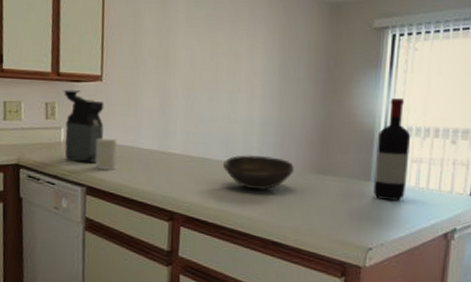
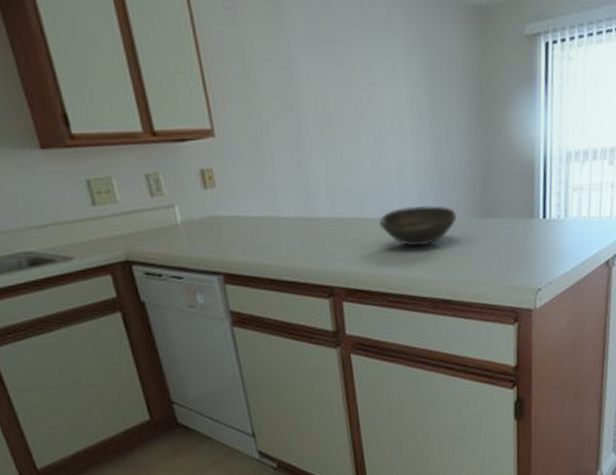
coffee maker: present [63,89,105,163] -> none [165,153,231,247]
cup: present [95,138,118,171] -> none [223,210,256,253]
wine bottle: present [374,98,411,201] -> none [537,118,571,236]

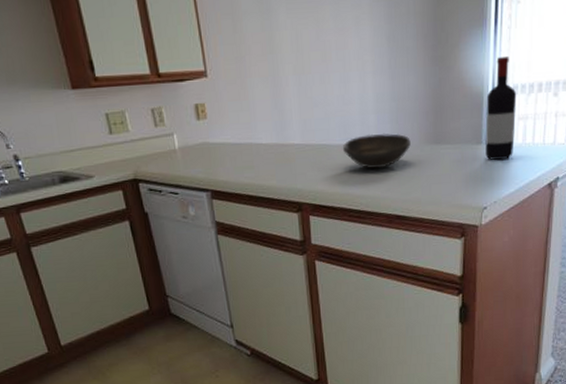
wine bottle: none [537,118,571,236] -> present [485,55,517,160]

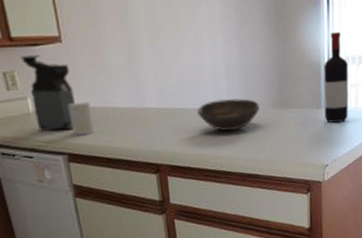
coffee maker: none [167,91,219,168] -> present [20,55,75,132]
cup: none [212,137,238,173] -> present [68,101,96,136]

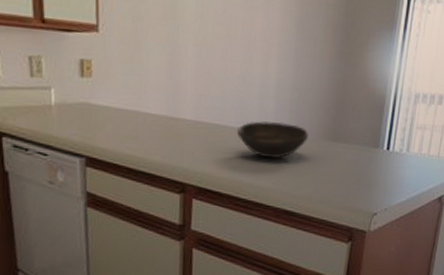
coffee maker: present [20,55,75,132] -> none [50,40,103,131]
cup: present [68,101,96,136] -> none [94,101,121,140]
wine bottle: present [323,31,349,123] -> none [381,63,418,167]

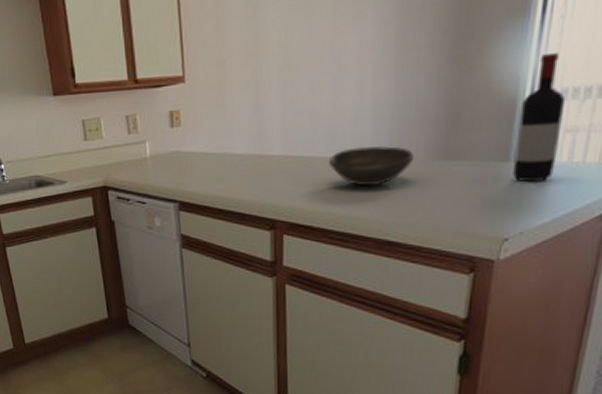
wine bottle: none [381,63,418,167] -> present [513,51,566,181]

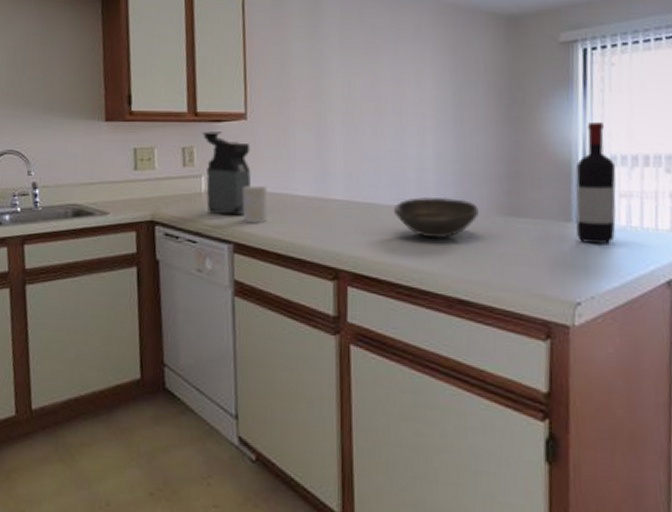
coffee maker: none [143,97,191,178] -> present [202,131,251,216]
cup: none [184,146,209,184] -> present [242,185,269,224]

